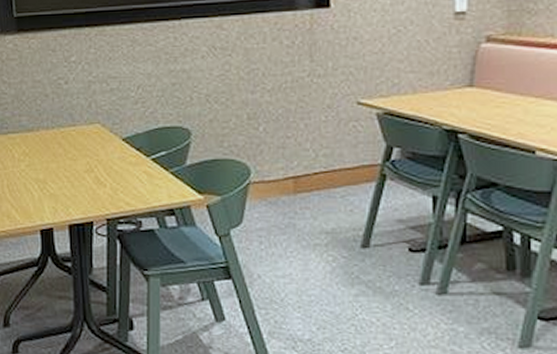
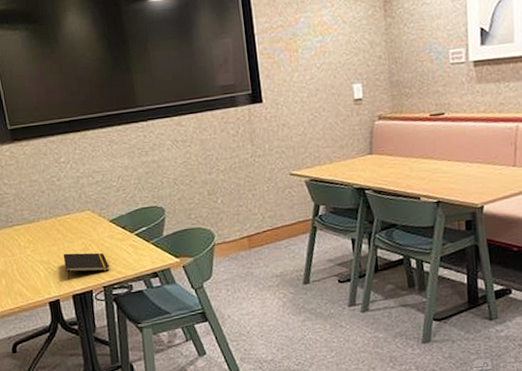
notepad: none [63,174,117,205] -> present [64,252,110,279]

